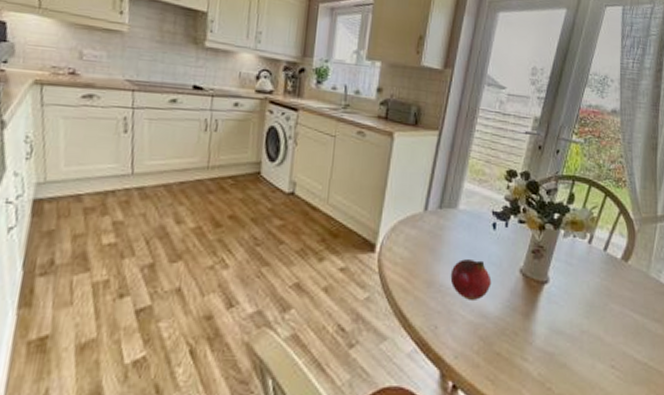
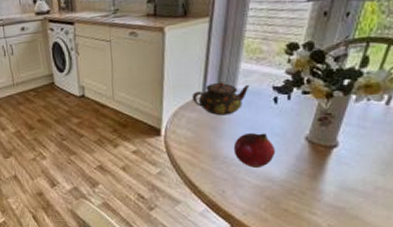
teapot: none [413,199,471,237] -> present [192,82,250,116]

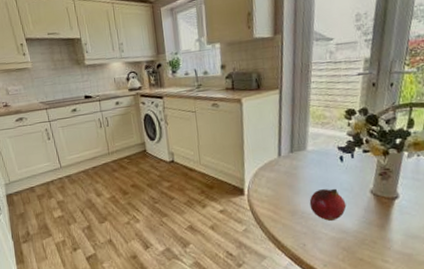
teapot: present [192,82,250,116] -> none [269,144,318,175]

